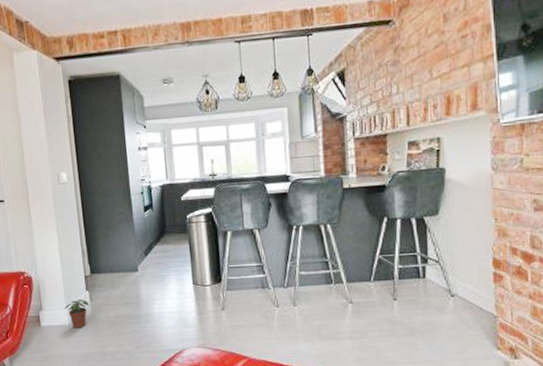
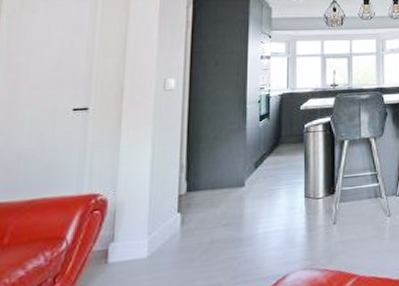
potted plant: present [64,299,89,329] -> none [145,224,178,262]

